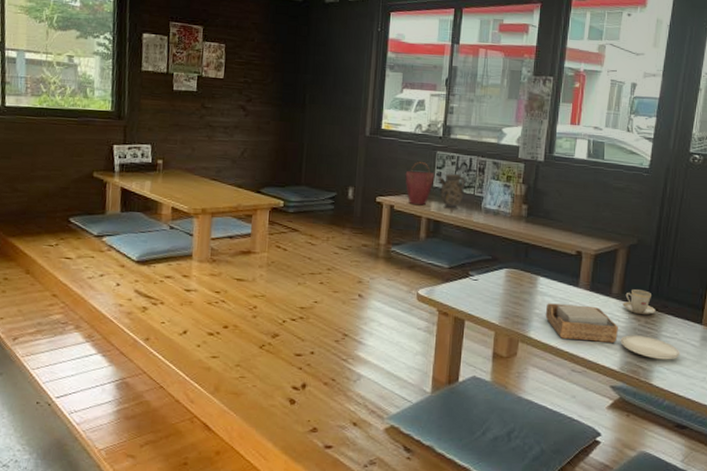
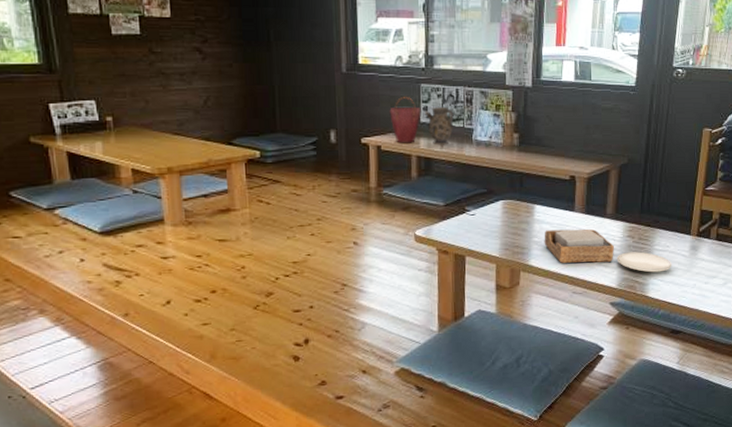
teacup: present [622,289,656,315] -> none [617,208,648,232]

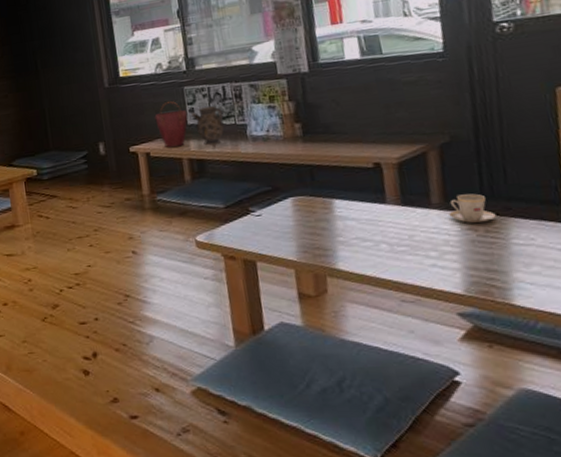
napkin holder: present [544,228,614,264] -> none [350,223,453,266]
plate: present [616,251,672,273] -> none [456,247,545,274]
teacup: none [617,208,648,232] -> present [448,193,496,224]

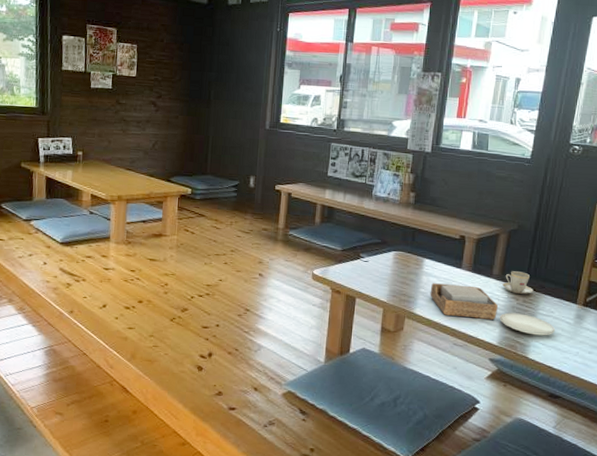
handbag: present [154,100,188,149] -> none [302,152,330,193]
ewer: present [190,106,227,146] -> none [331,164,358,198]
napkin holder: none [350,223,453,266] -> present [430,283,498,320]
plate: none [456,247,545,274] -> present [499,312,556,336]

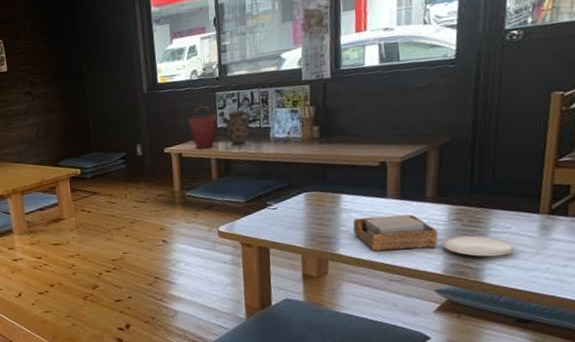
handbag: none [302,152,330,193] -> present [188,105,218,150]
ewer: none [331,164,358,198] -> present [220,110,252,147]
teacup: present [502,271,533,295] -> none [440,188,480,215]

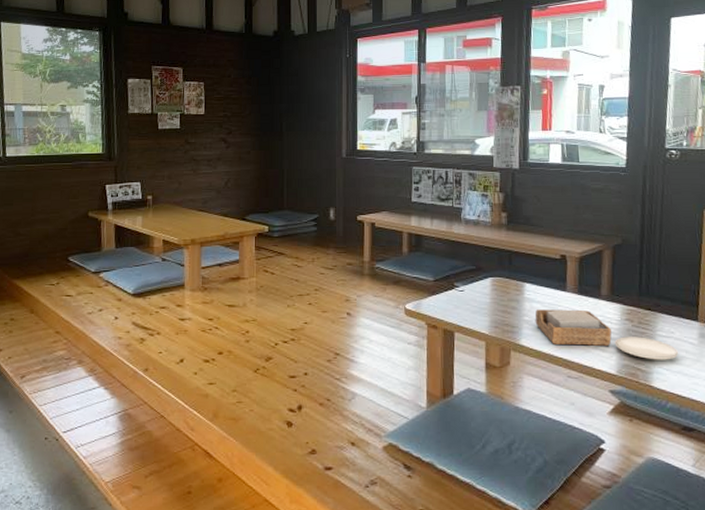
handbag: present [188,105,218,150] -> none [383,177,413,221]
ewer: present [220,110,252,147] -> none [415,188,445,223]

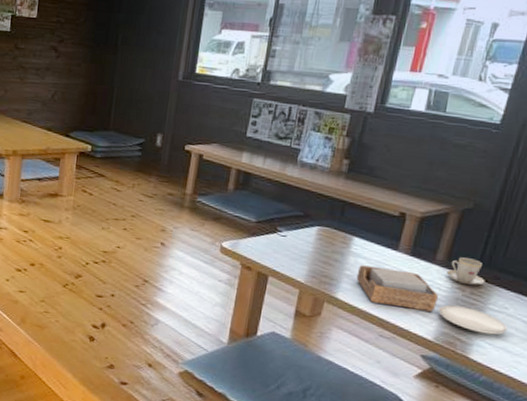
teacup: none [613,290,648,316] -> present [446,257,485,286]

